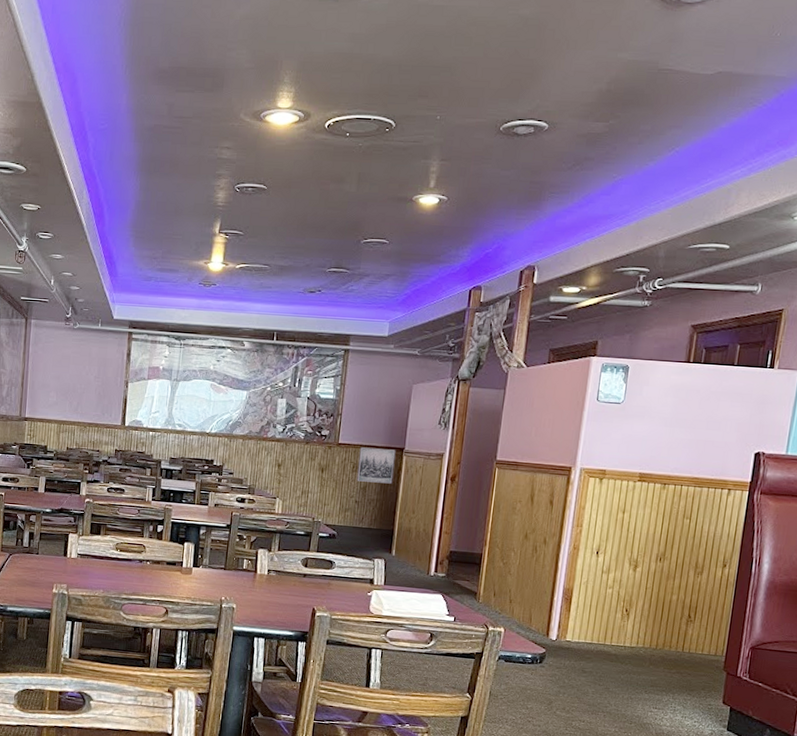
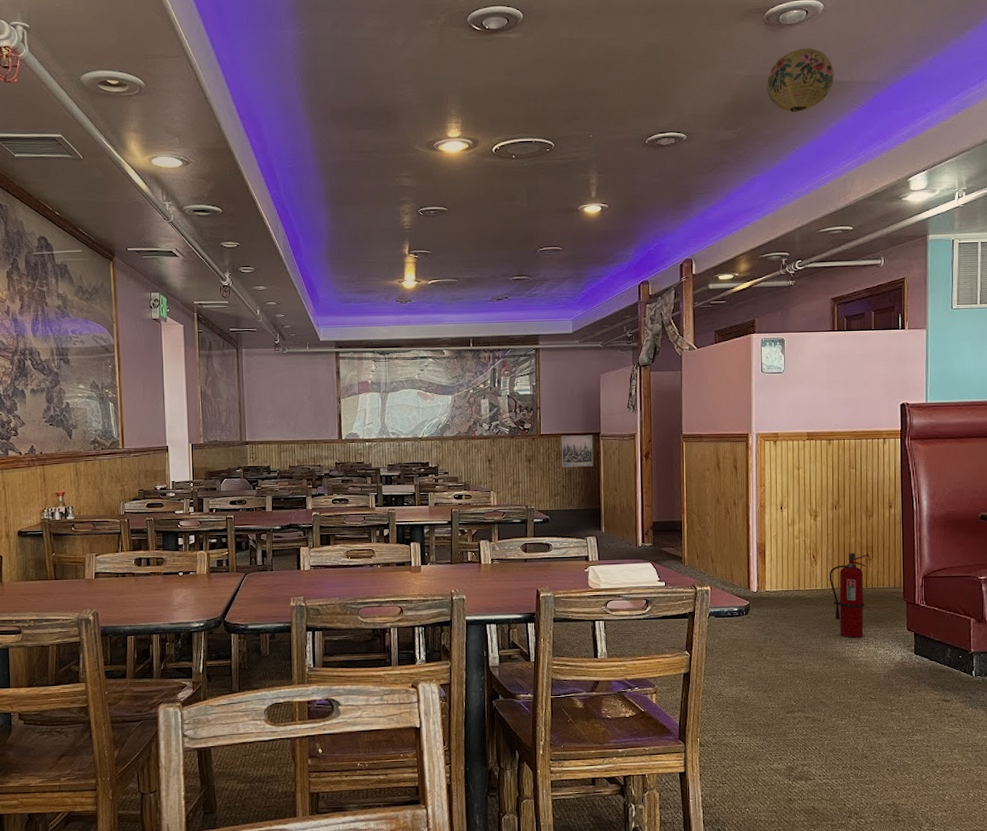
fire extinguisher: none [640,611,691,705] -> present [829,553,869,638]
paper lantern: none [651,32,737,108] -> present [767,48,835,113]

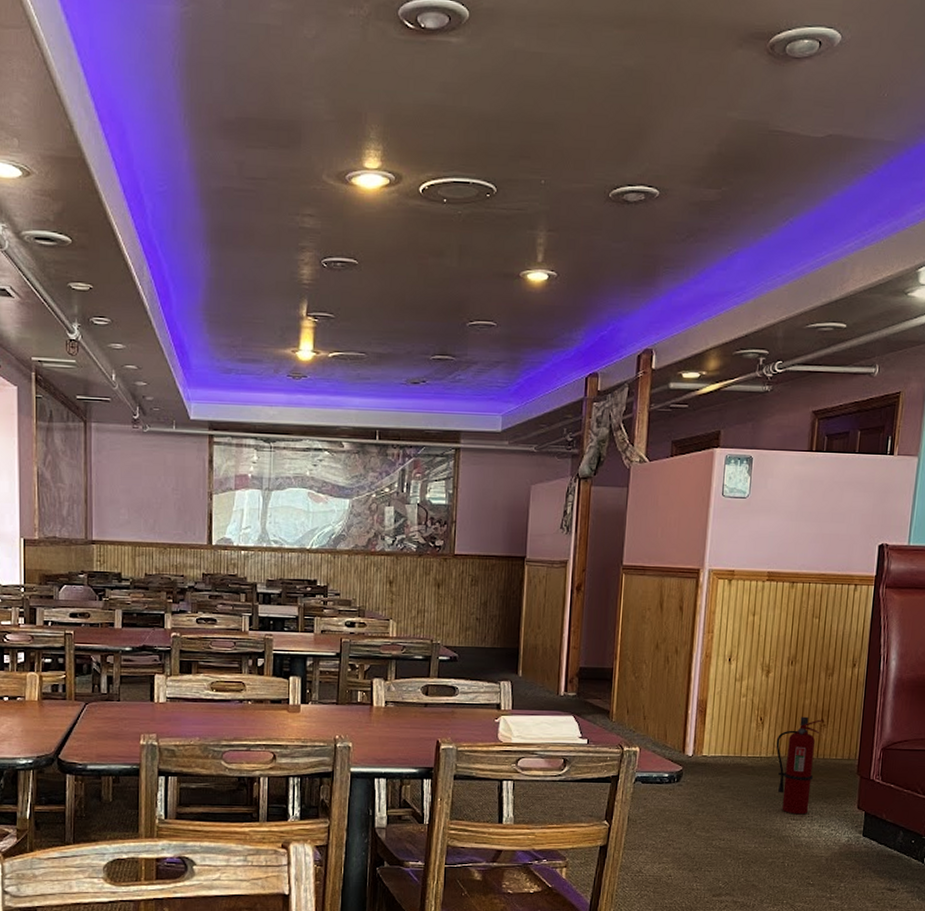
wall art: present [561,435,594,467] -> none [476,558,517,597]
paper lantern: present [767,48,835,113] -> none [762,90,846,174]

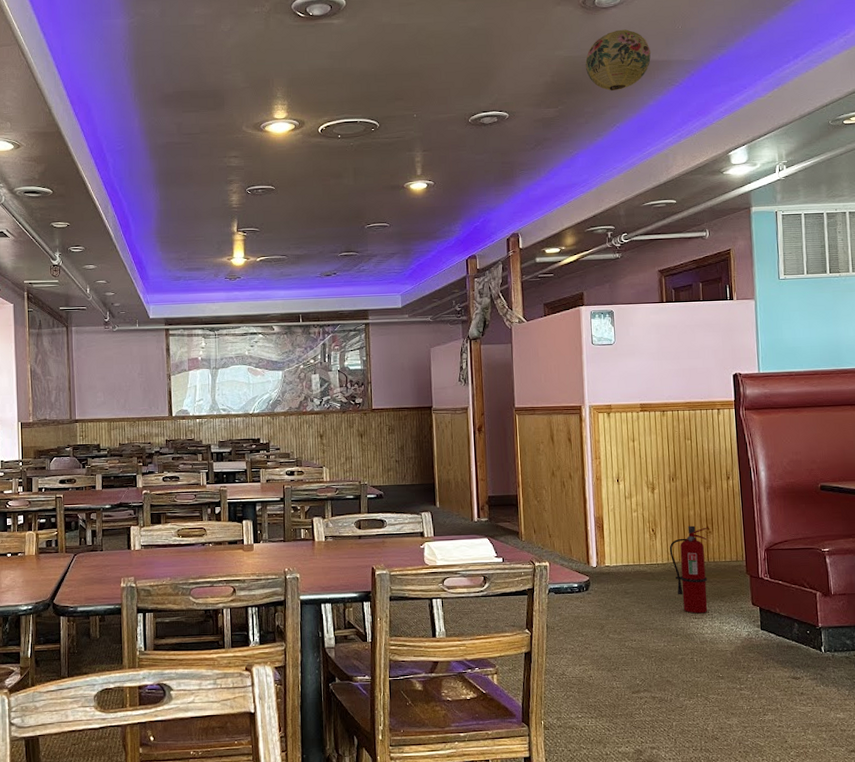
paper lantern: none [762,90,846,174] -> present [585,29,652,91]

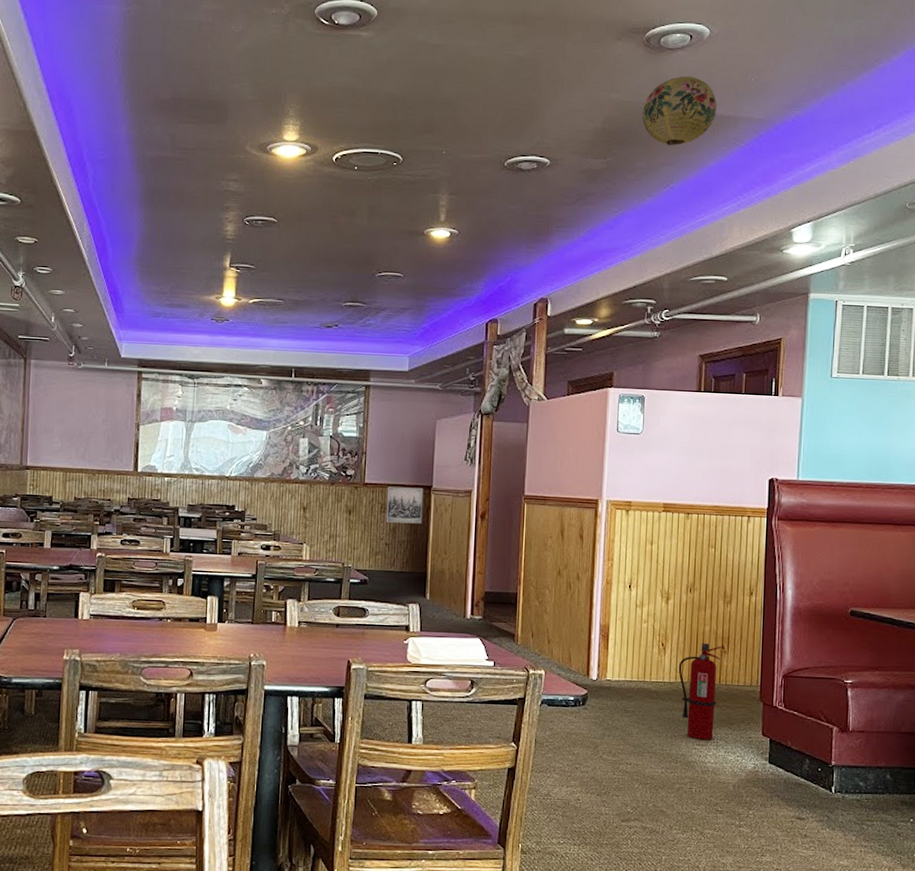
wall art: none [392,409,427,442] -> present [385,487,424,524]

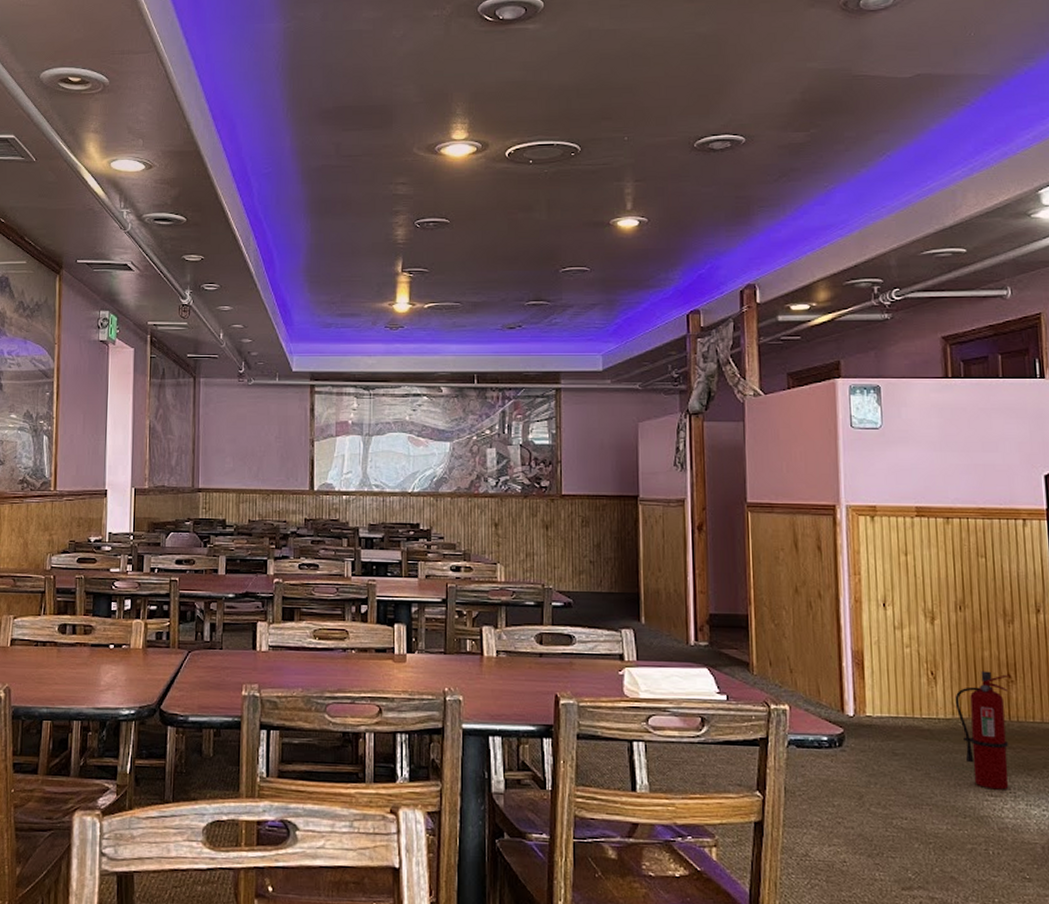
wall art: present [385,487,424,524] -> none [587,498,630,538]
paper lantern: present [642,76,718,146] -> none [846,36,934,112]

